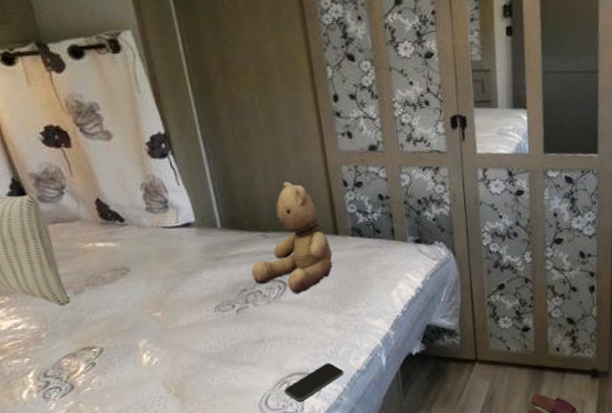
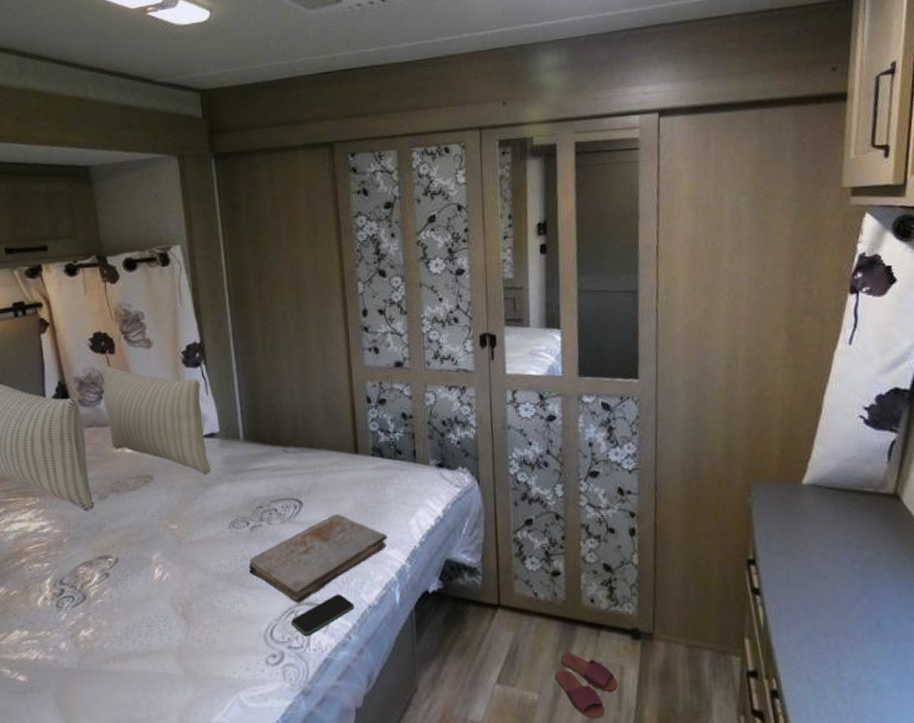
pillow: none [59,159,191,264] -> present [102,365,211,475]
book: none [238,291,371,374] -> present [249,514,388,603]
teddy bear: present [251,181,333,294] -> none [269,395,351,515]

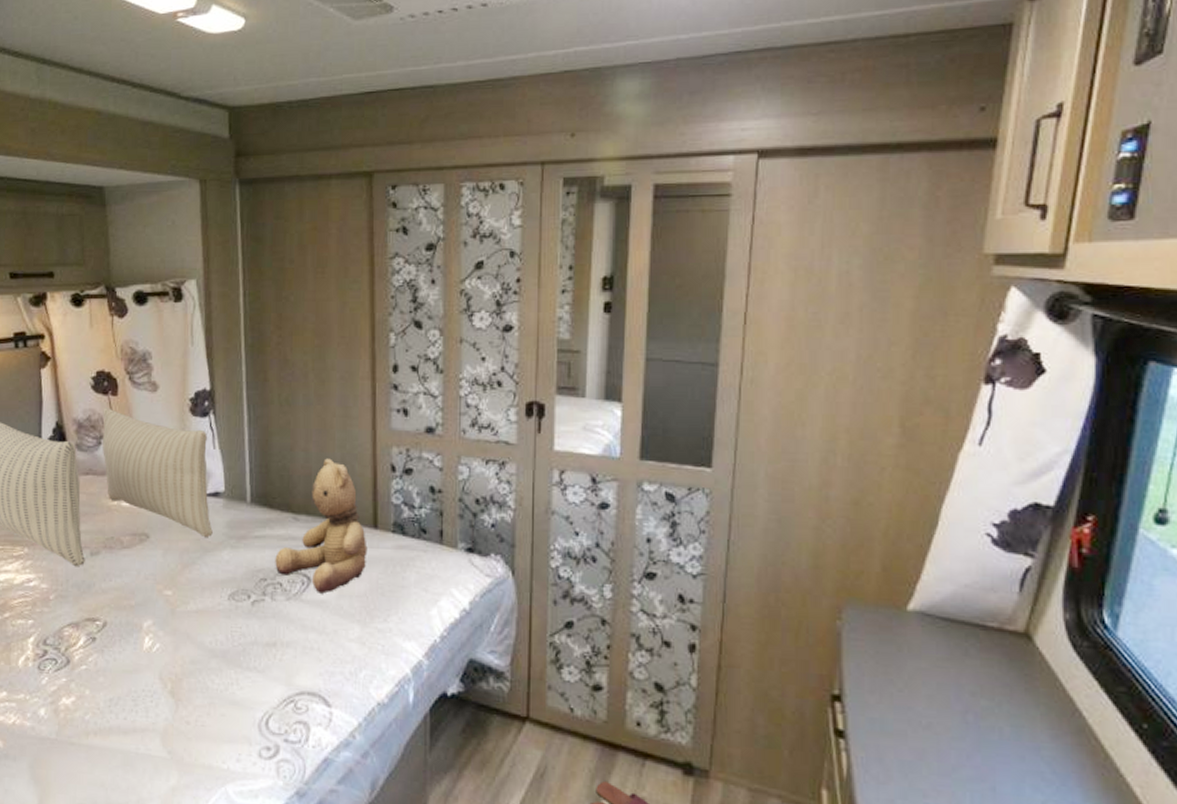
book: present [249,514,388,603] -> none [247,595,404,692]
teddy bear: none [269,395,351,515] -> present [275,458,368,594]
smartphone: present [291,594,355,637] -> none [290,686,362,731]

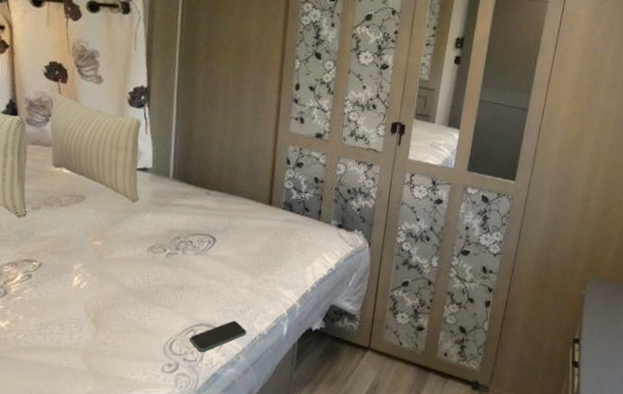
teddy bear: present [275,458,368,594] -> none [188,149,263,251]
smartphone: none [290,686,362,731] -> present [189,320,247,353]

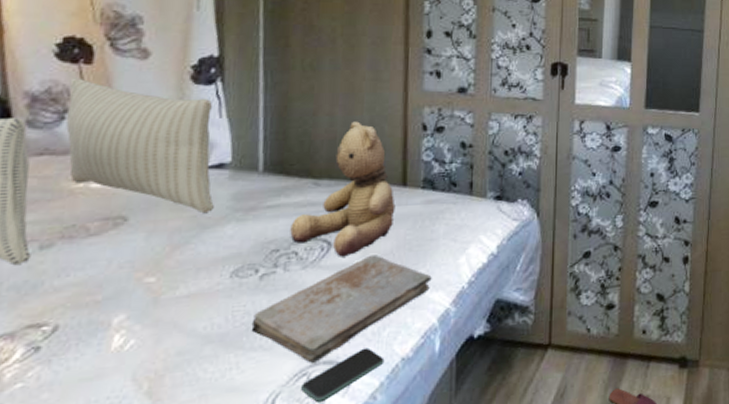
book: none [159,253,285,324] -> present [251,255,432,363]
teddy bear: none [188,149,263,251] -> present [290,121,396,257]

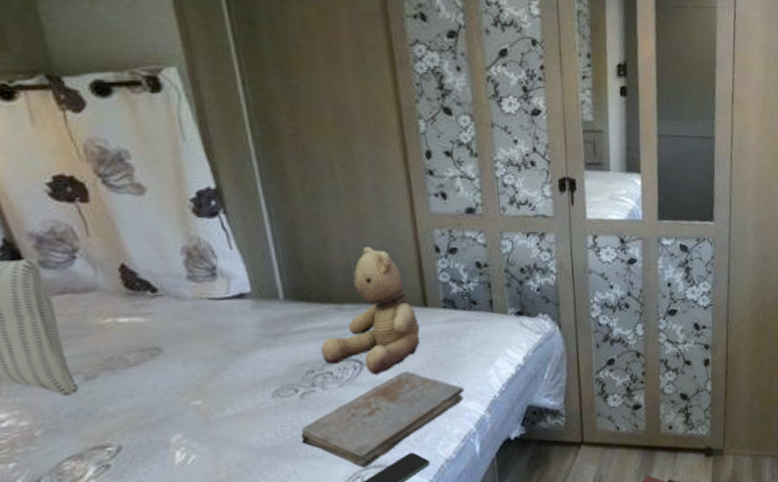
pillow: present [66,78,214,214] -> none [70,216,243,342]

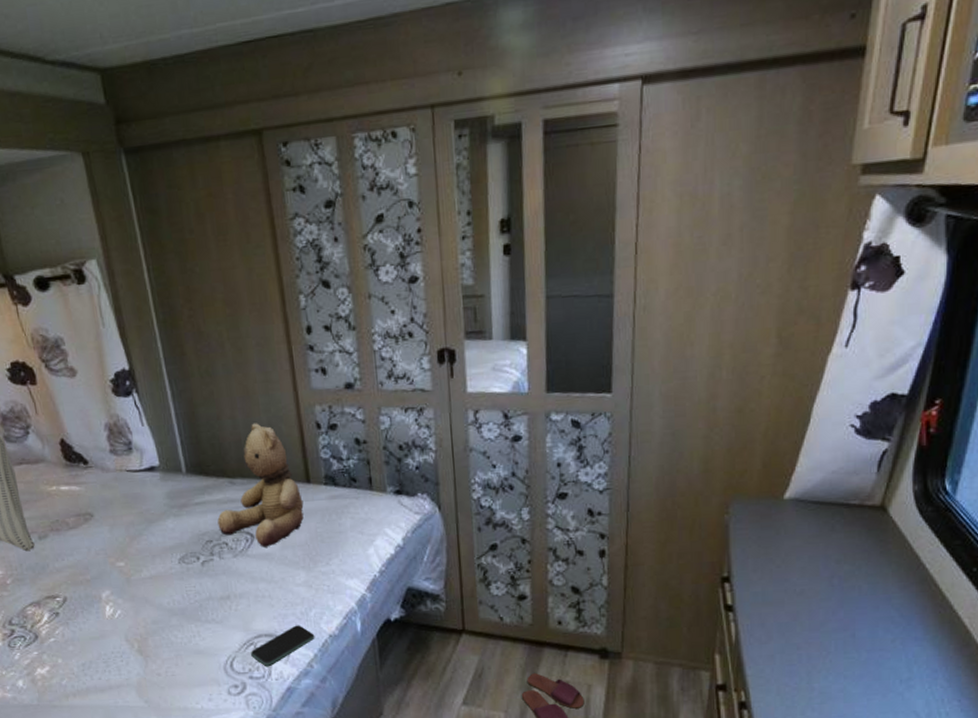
book: present [301,371,464,468] -> none [203,545,346,635]

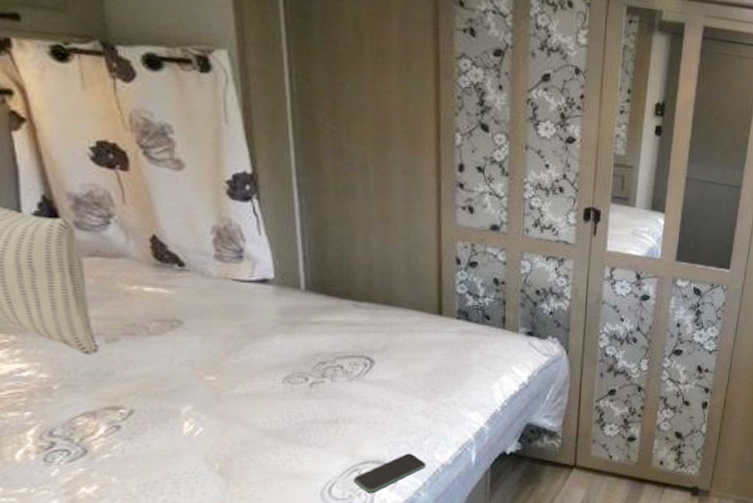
teddy bear: present [217,423,304,548] -> none [335,249,432,374]

